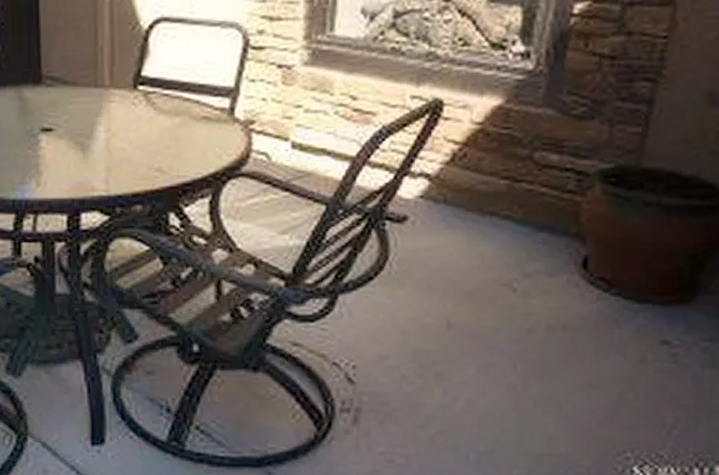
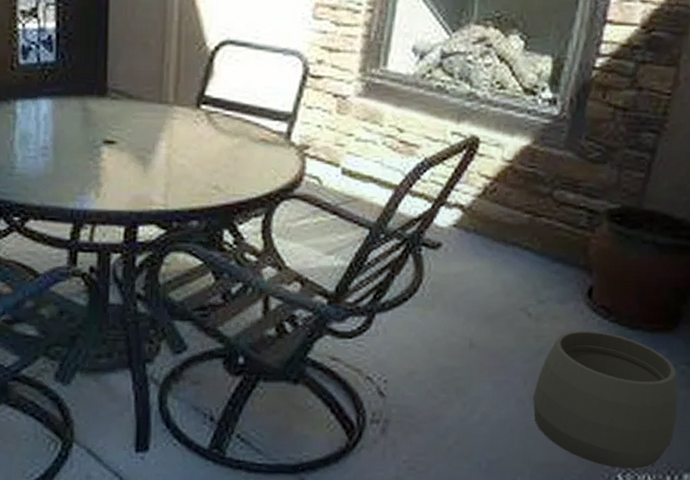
planter pot: none [524,306,702,460] -> present [532,330,679,469]

